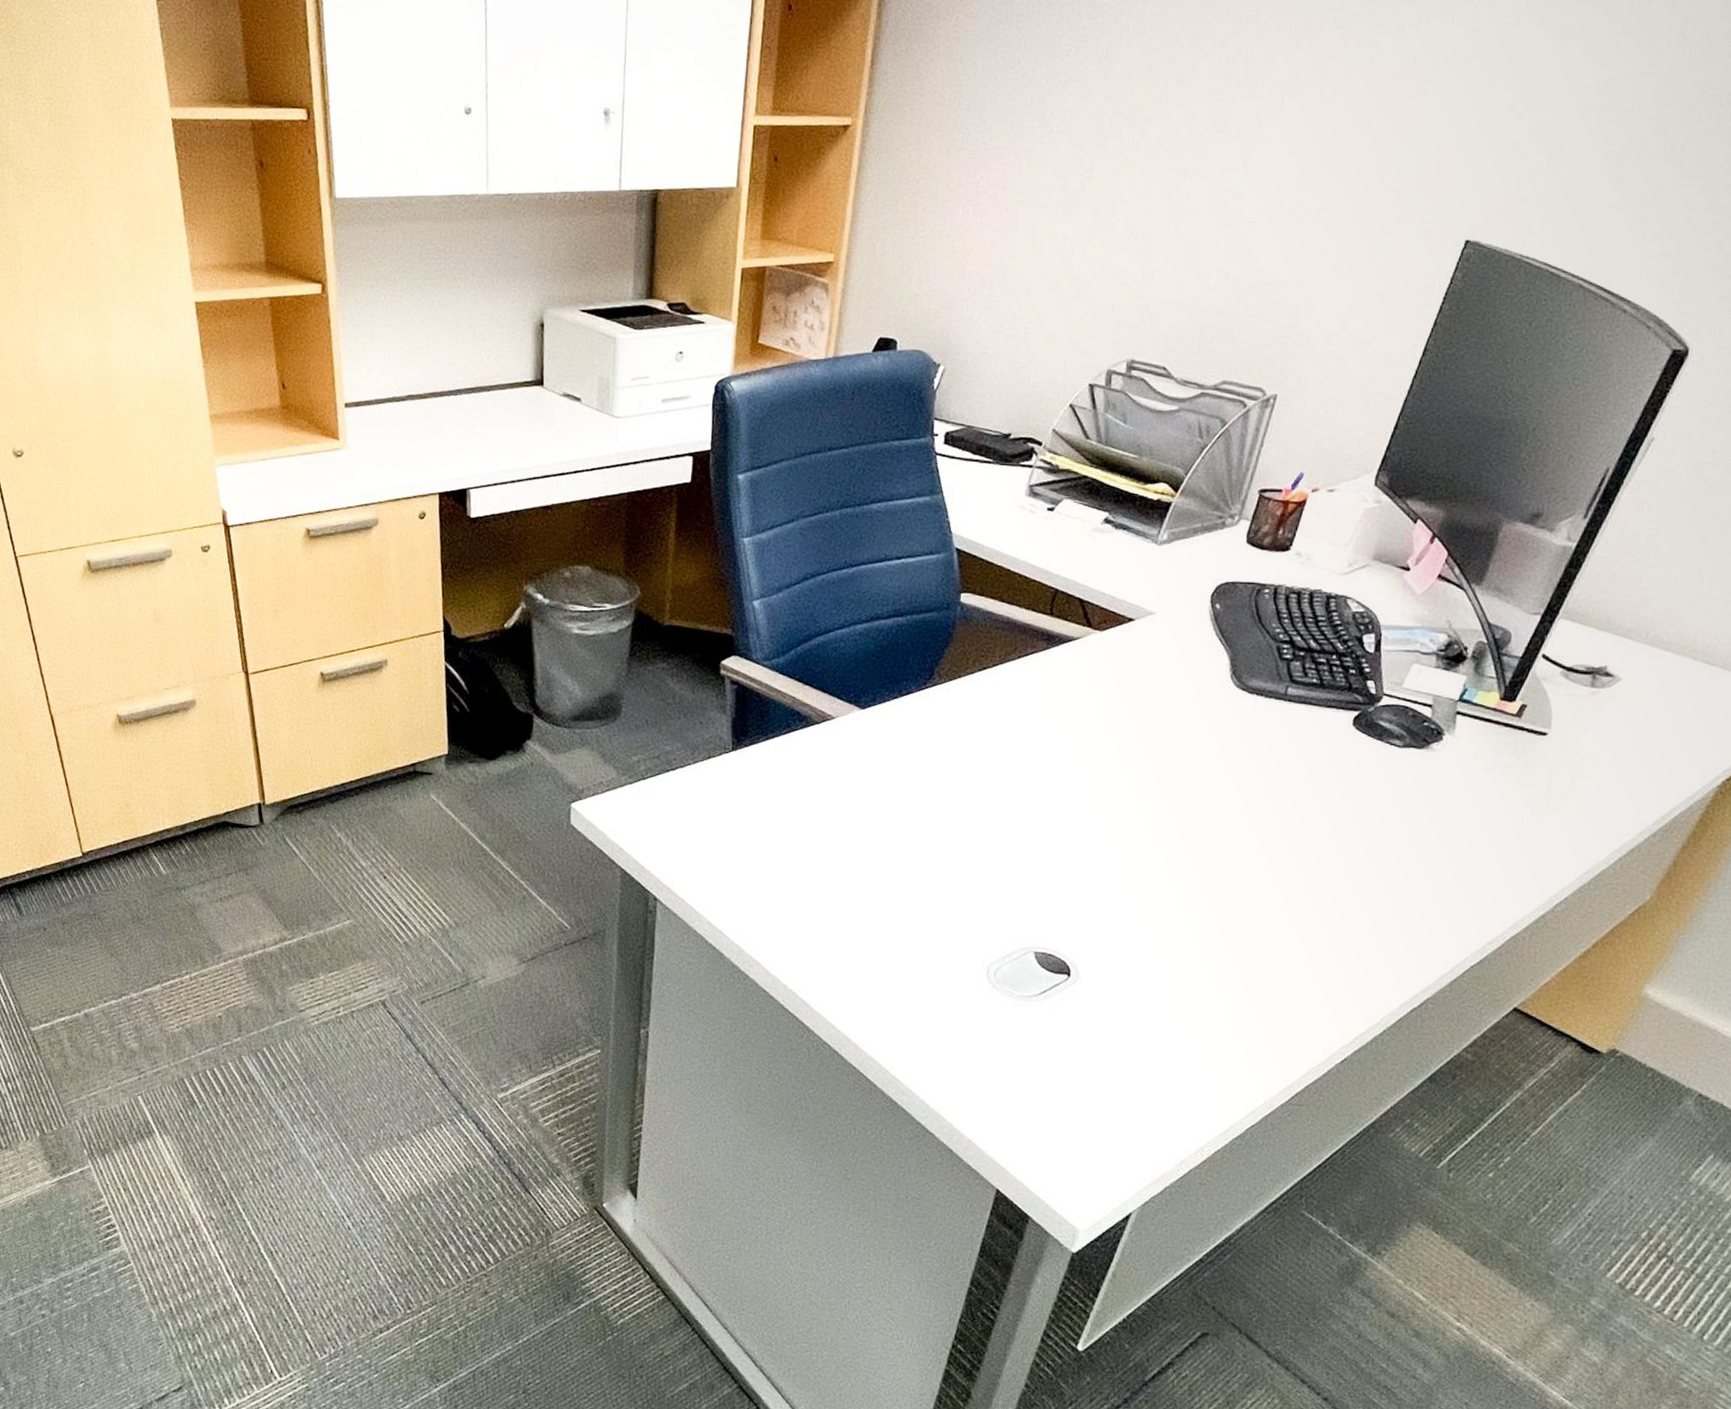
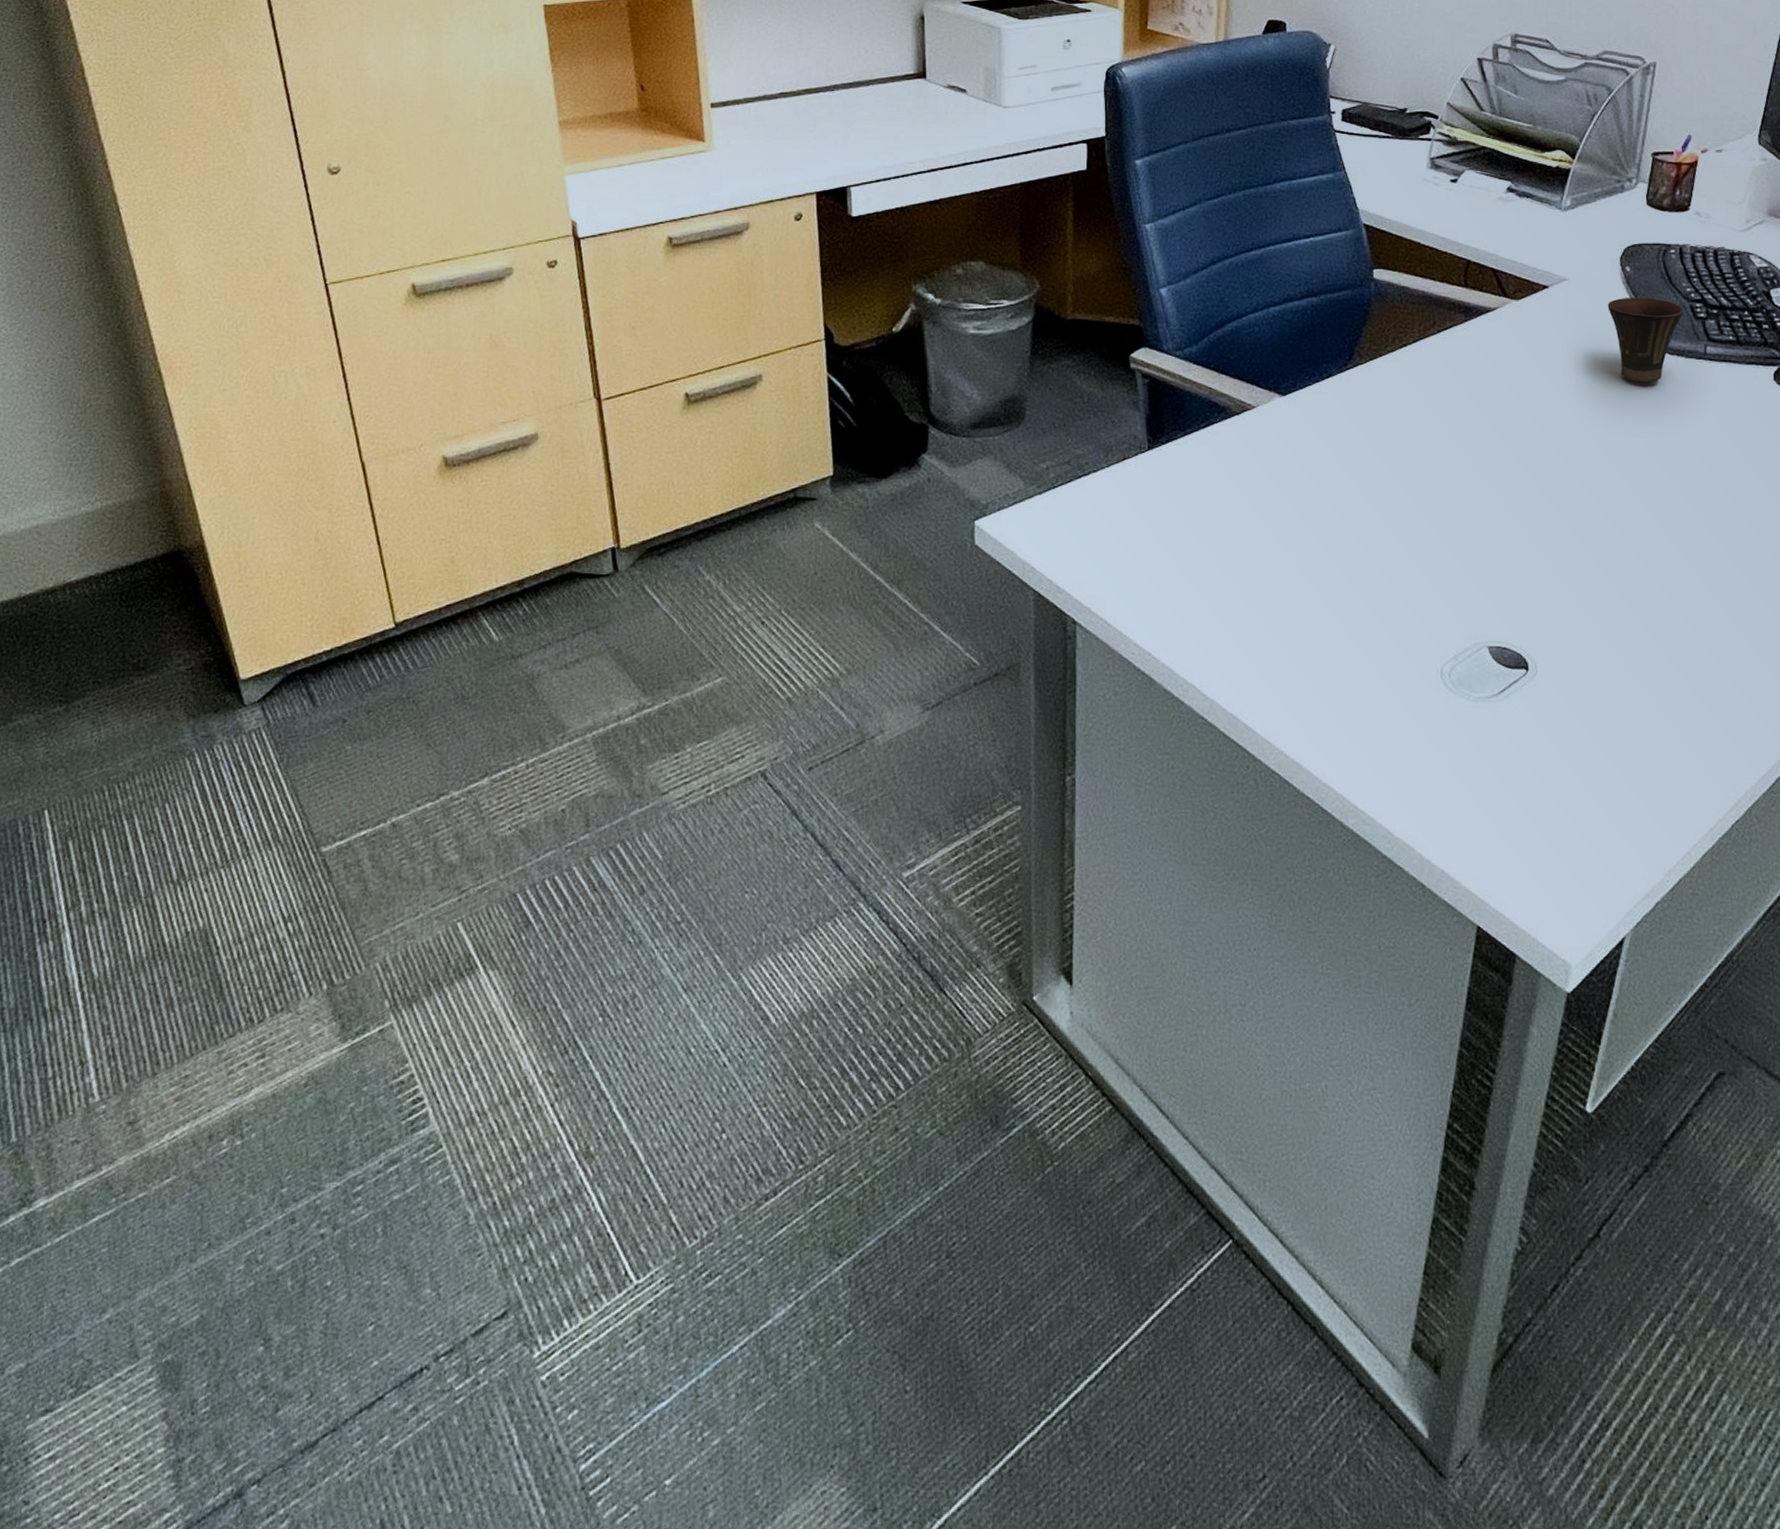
cup: none [1191,634,1269,719] -> present [1607,297,1683,383]

